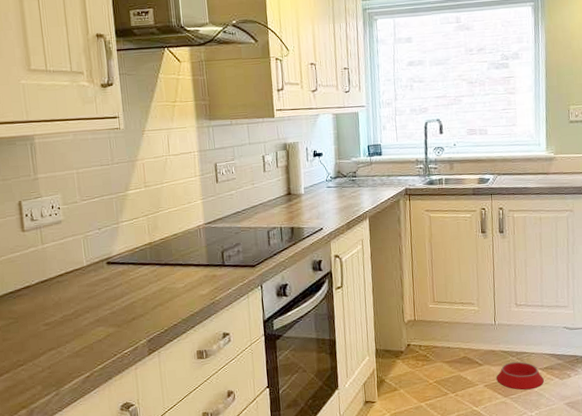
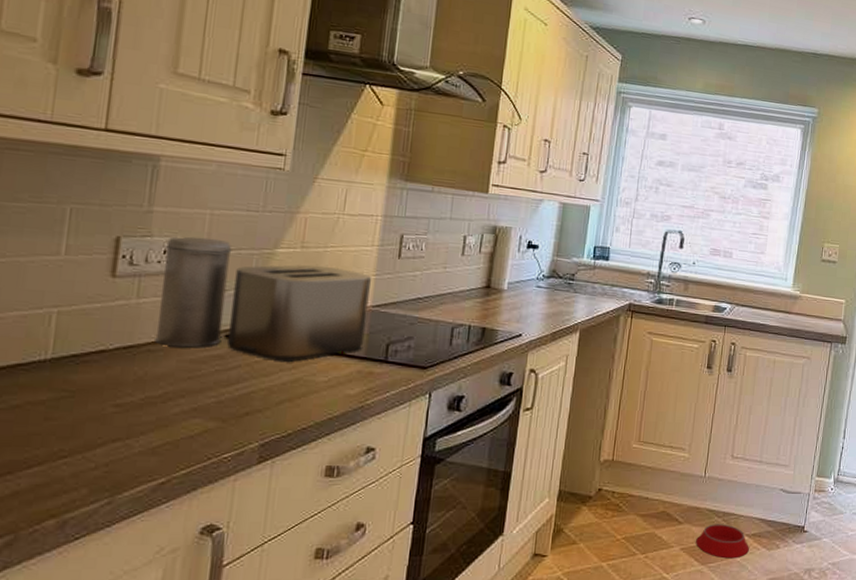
canister: none [51,191,105,277] -> present [155,236,232,348]
toaster: none [103,198,205,276] -> present [227,265,373,362]

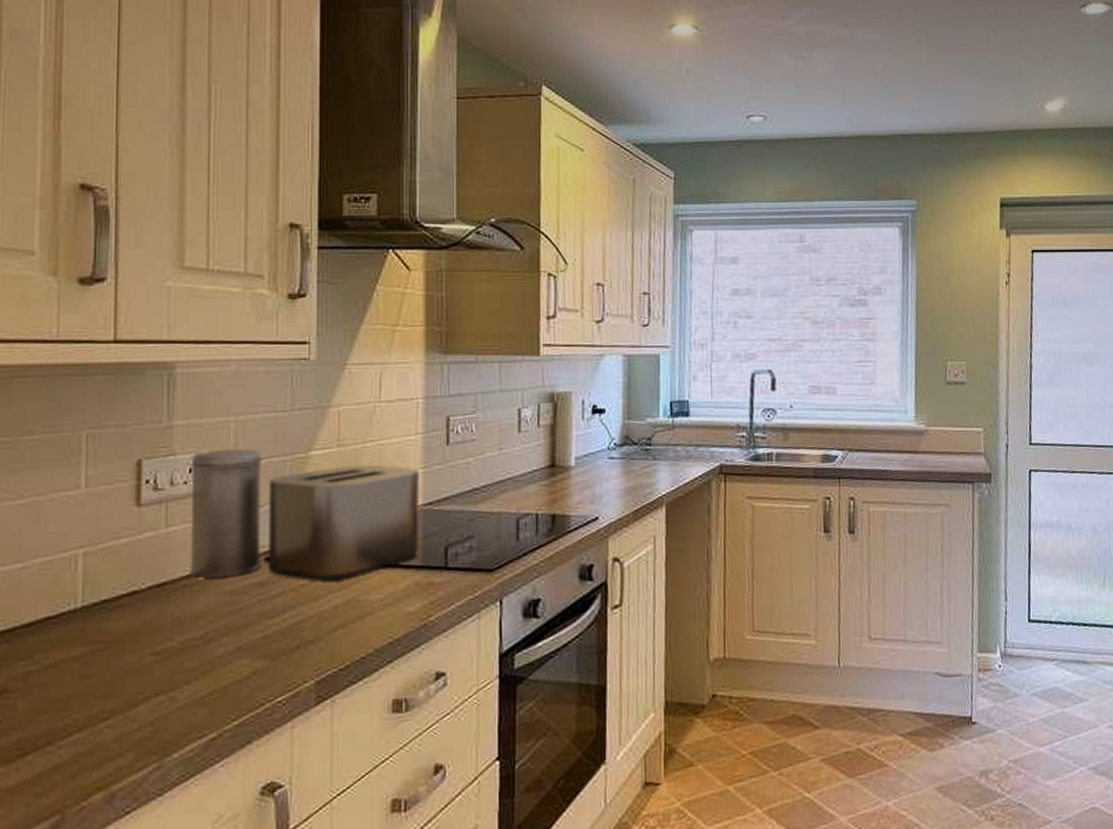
pet bowl: present [696,524,749,559] -> none [839,723,906,767]

